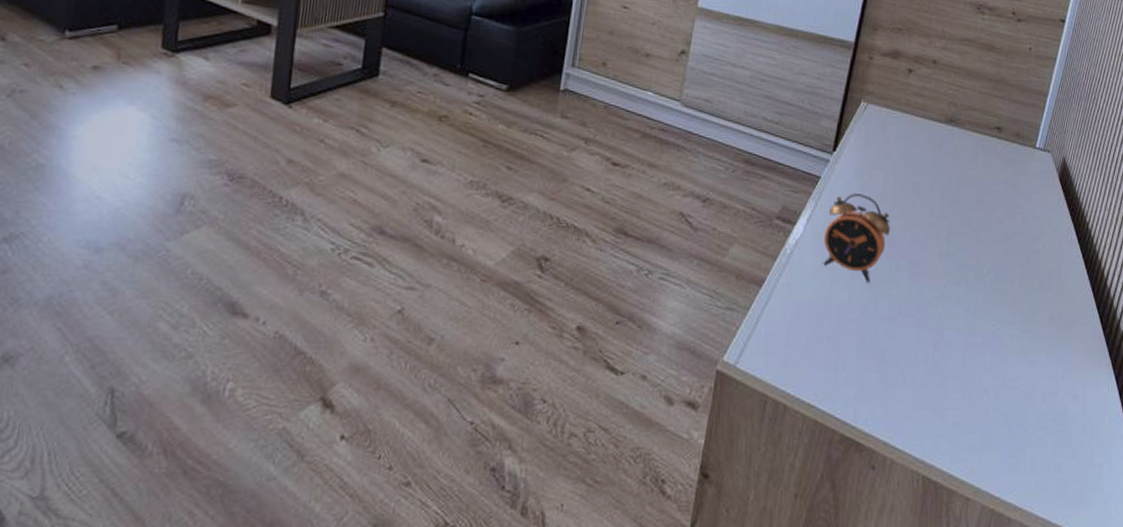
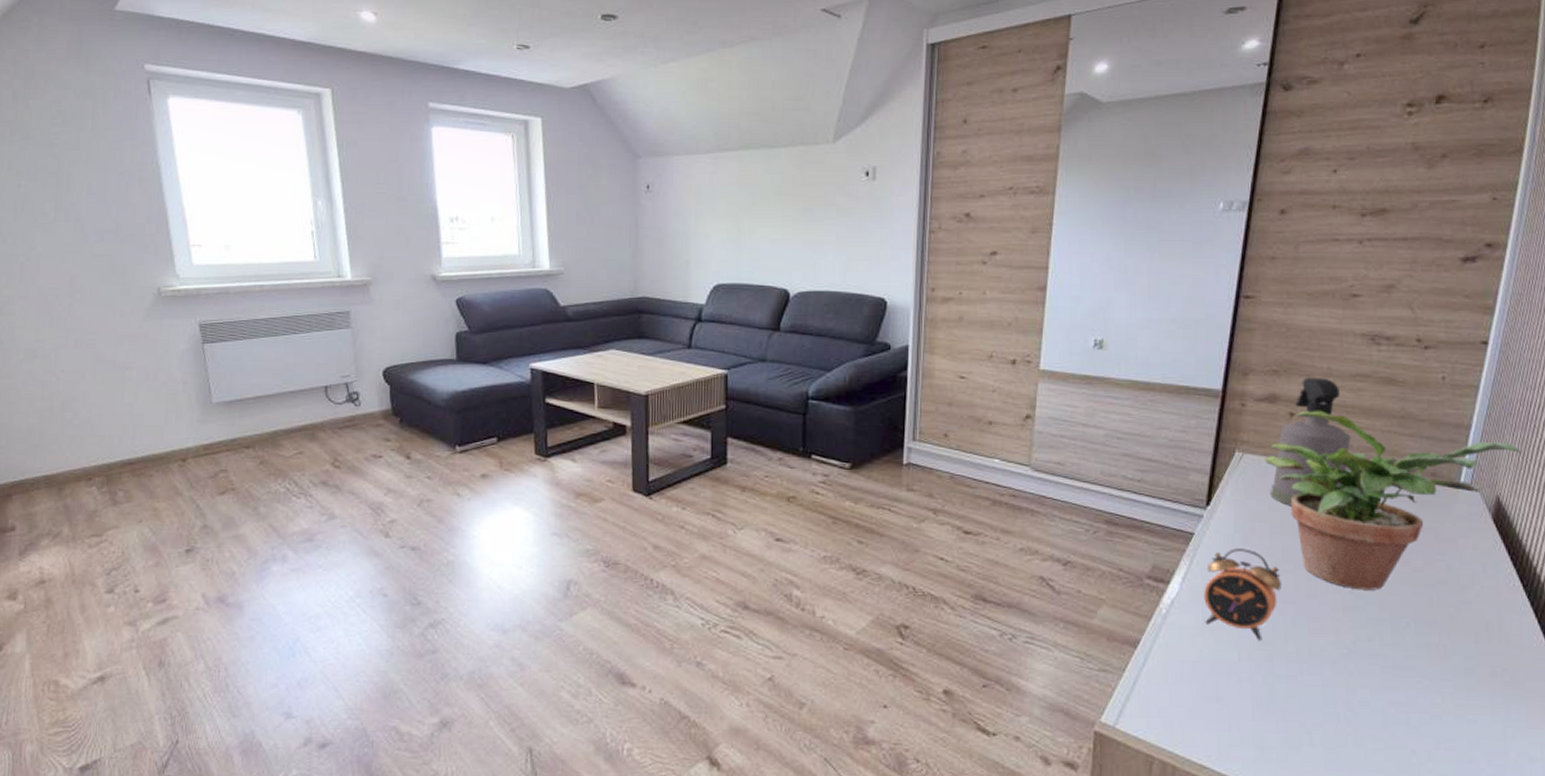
potted plant: none [884,68,1084,239] -> present [1264,410,1522,590]
spray bottle: none [887,37,956,156] -> present [1271,377,1352,506]

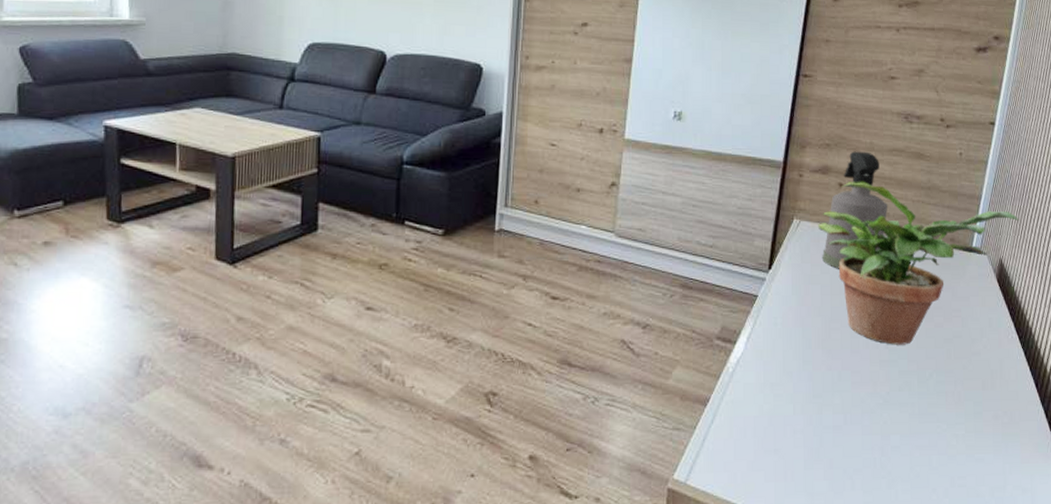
alarm clock: present [1204,548,1281,642] -> none [765,309,830,396]

